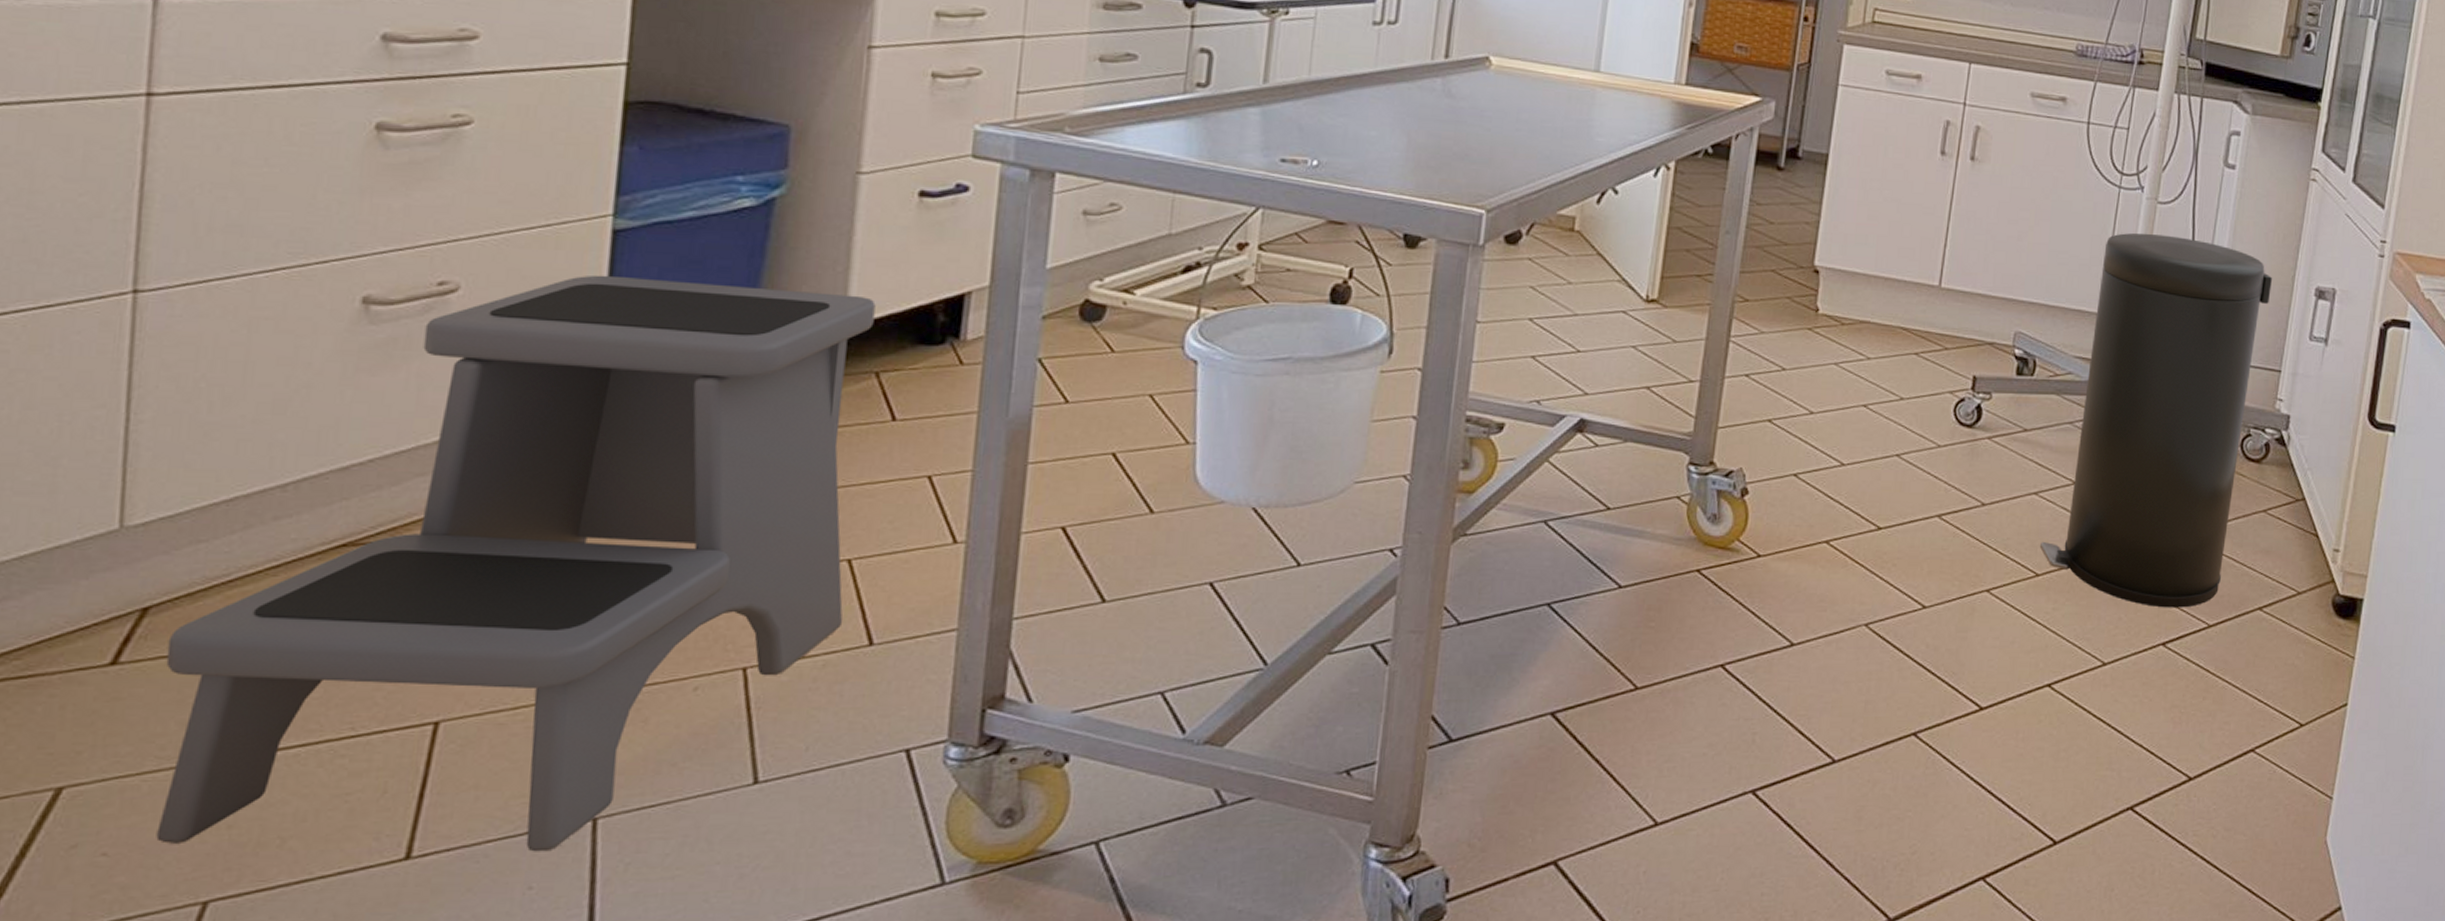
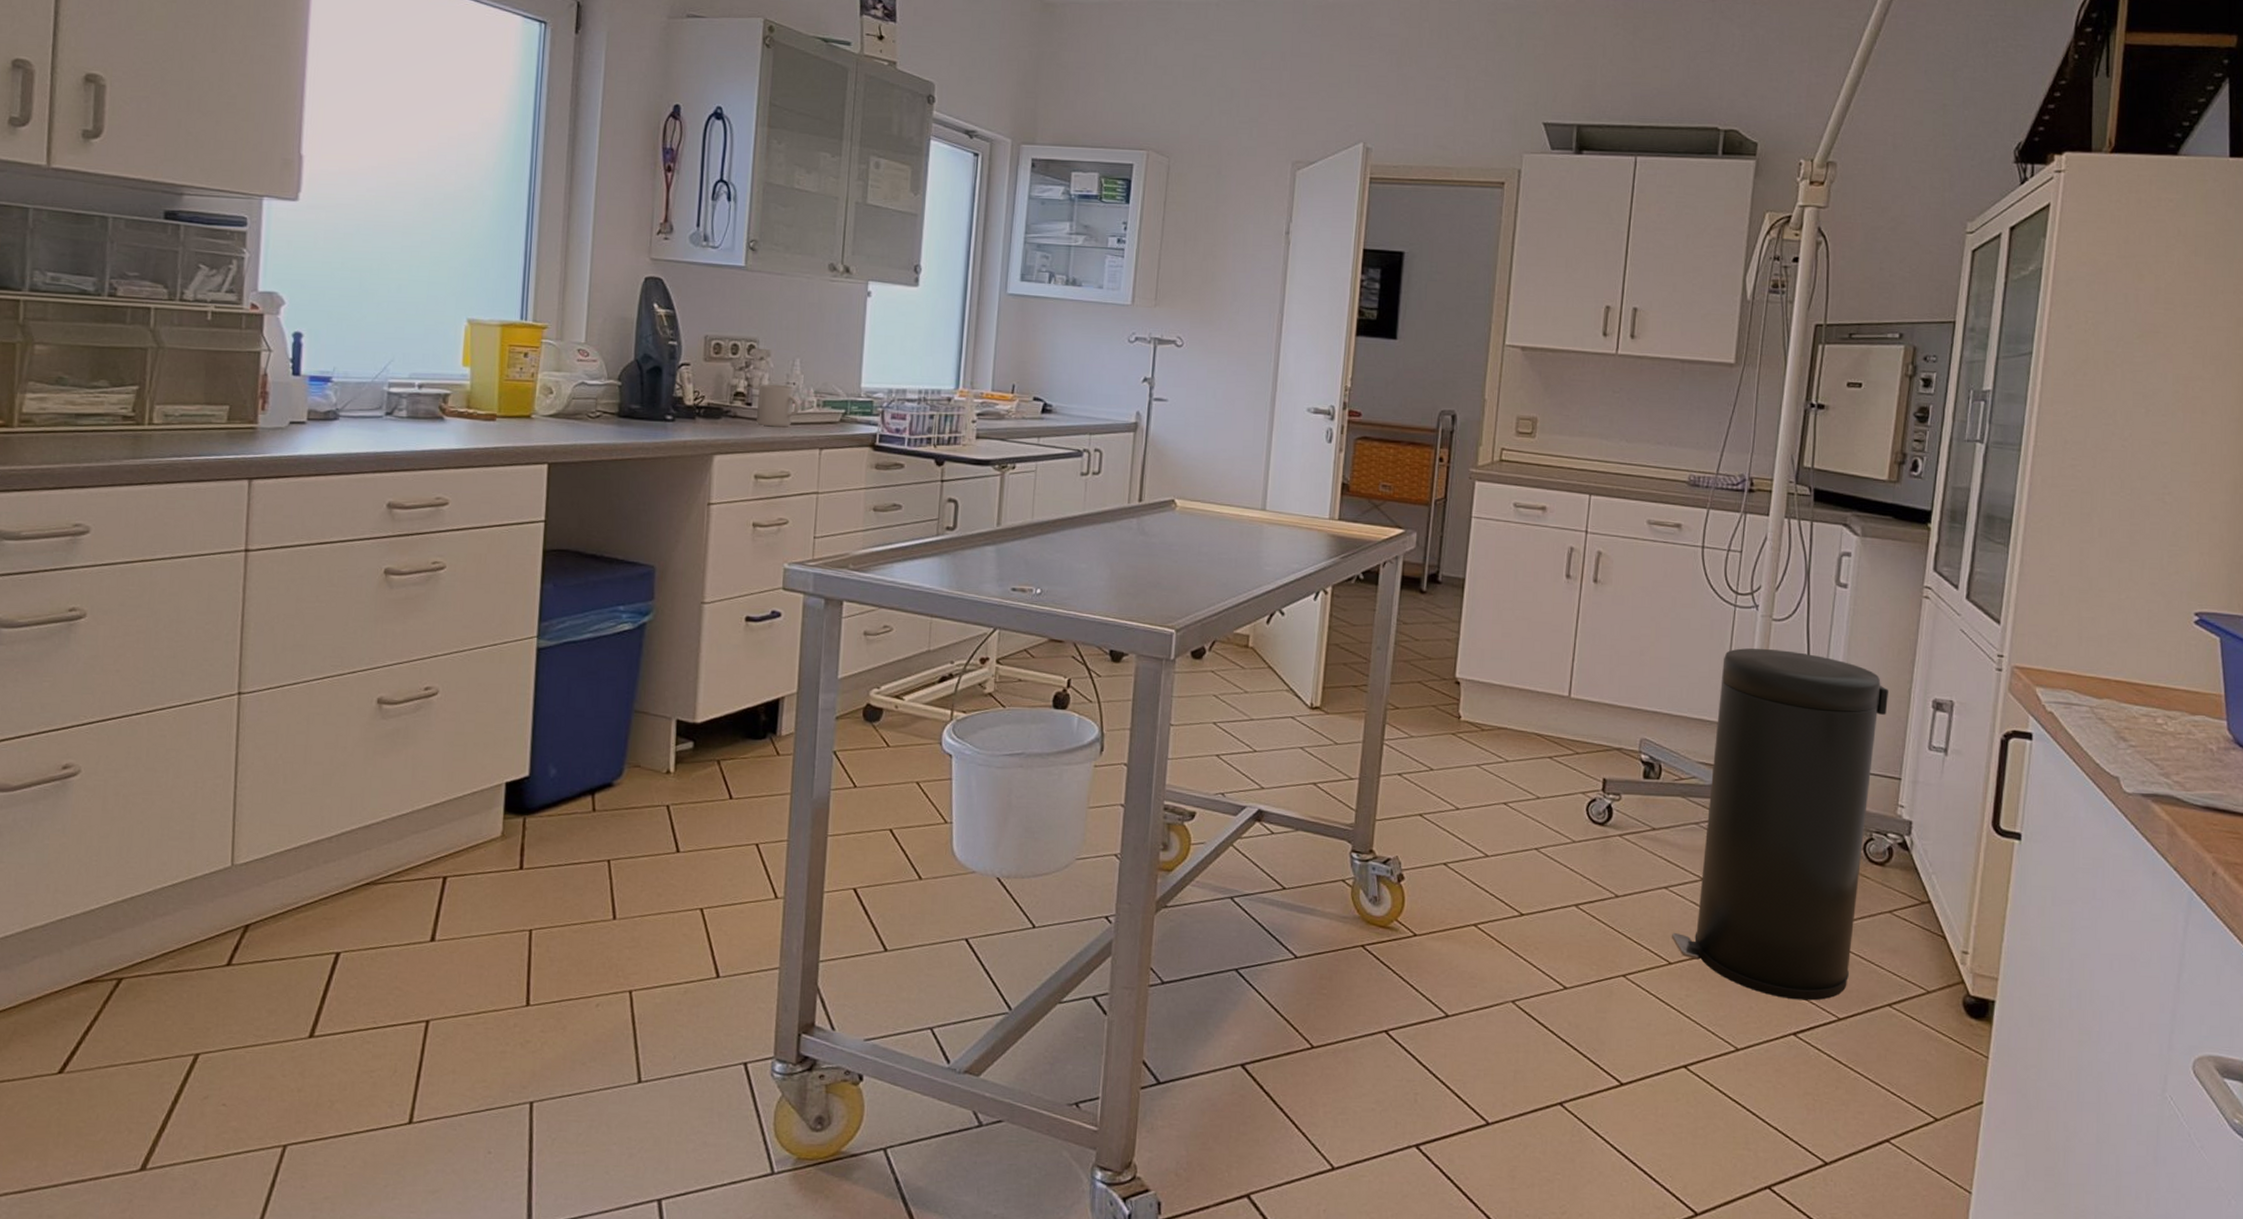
step stool: present [156,274,876,852] -> none [255,682,717,1125]

